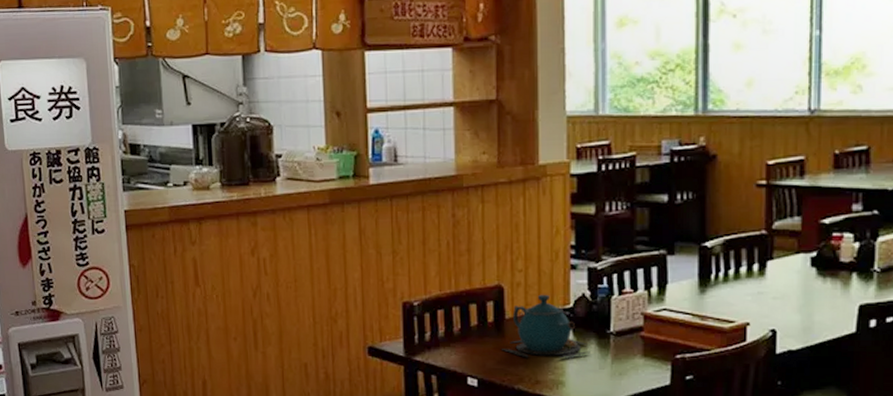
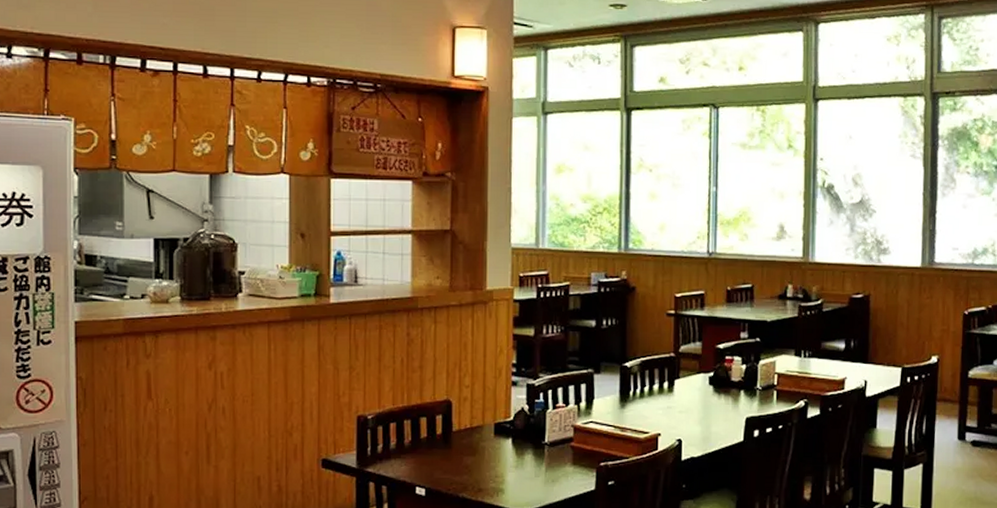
teapot: present [502,294,590,359] -> none [448,408,528,468]

